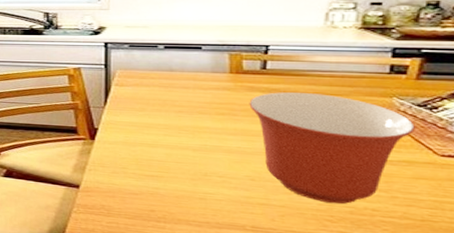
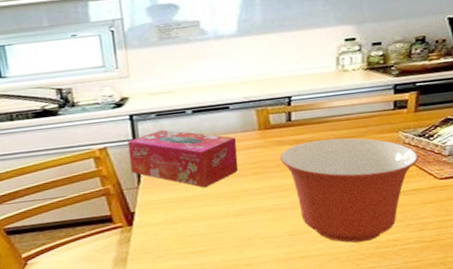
tissue box: none [99,59,205,119] -> present [127,129,239,188]

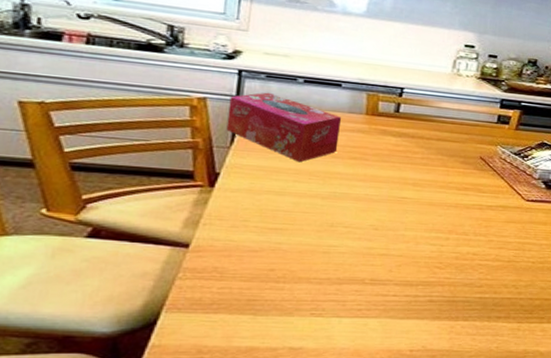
mixing bowl: present [280,138,419,243] -> none [380,137,511,251]

